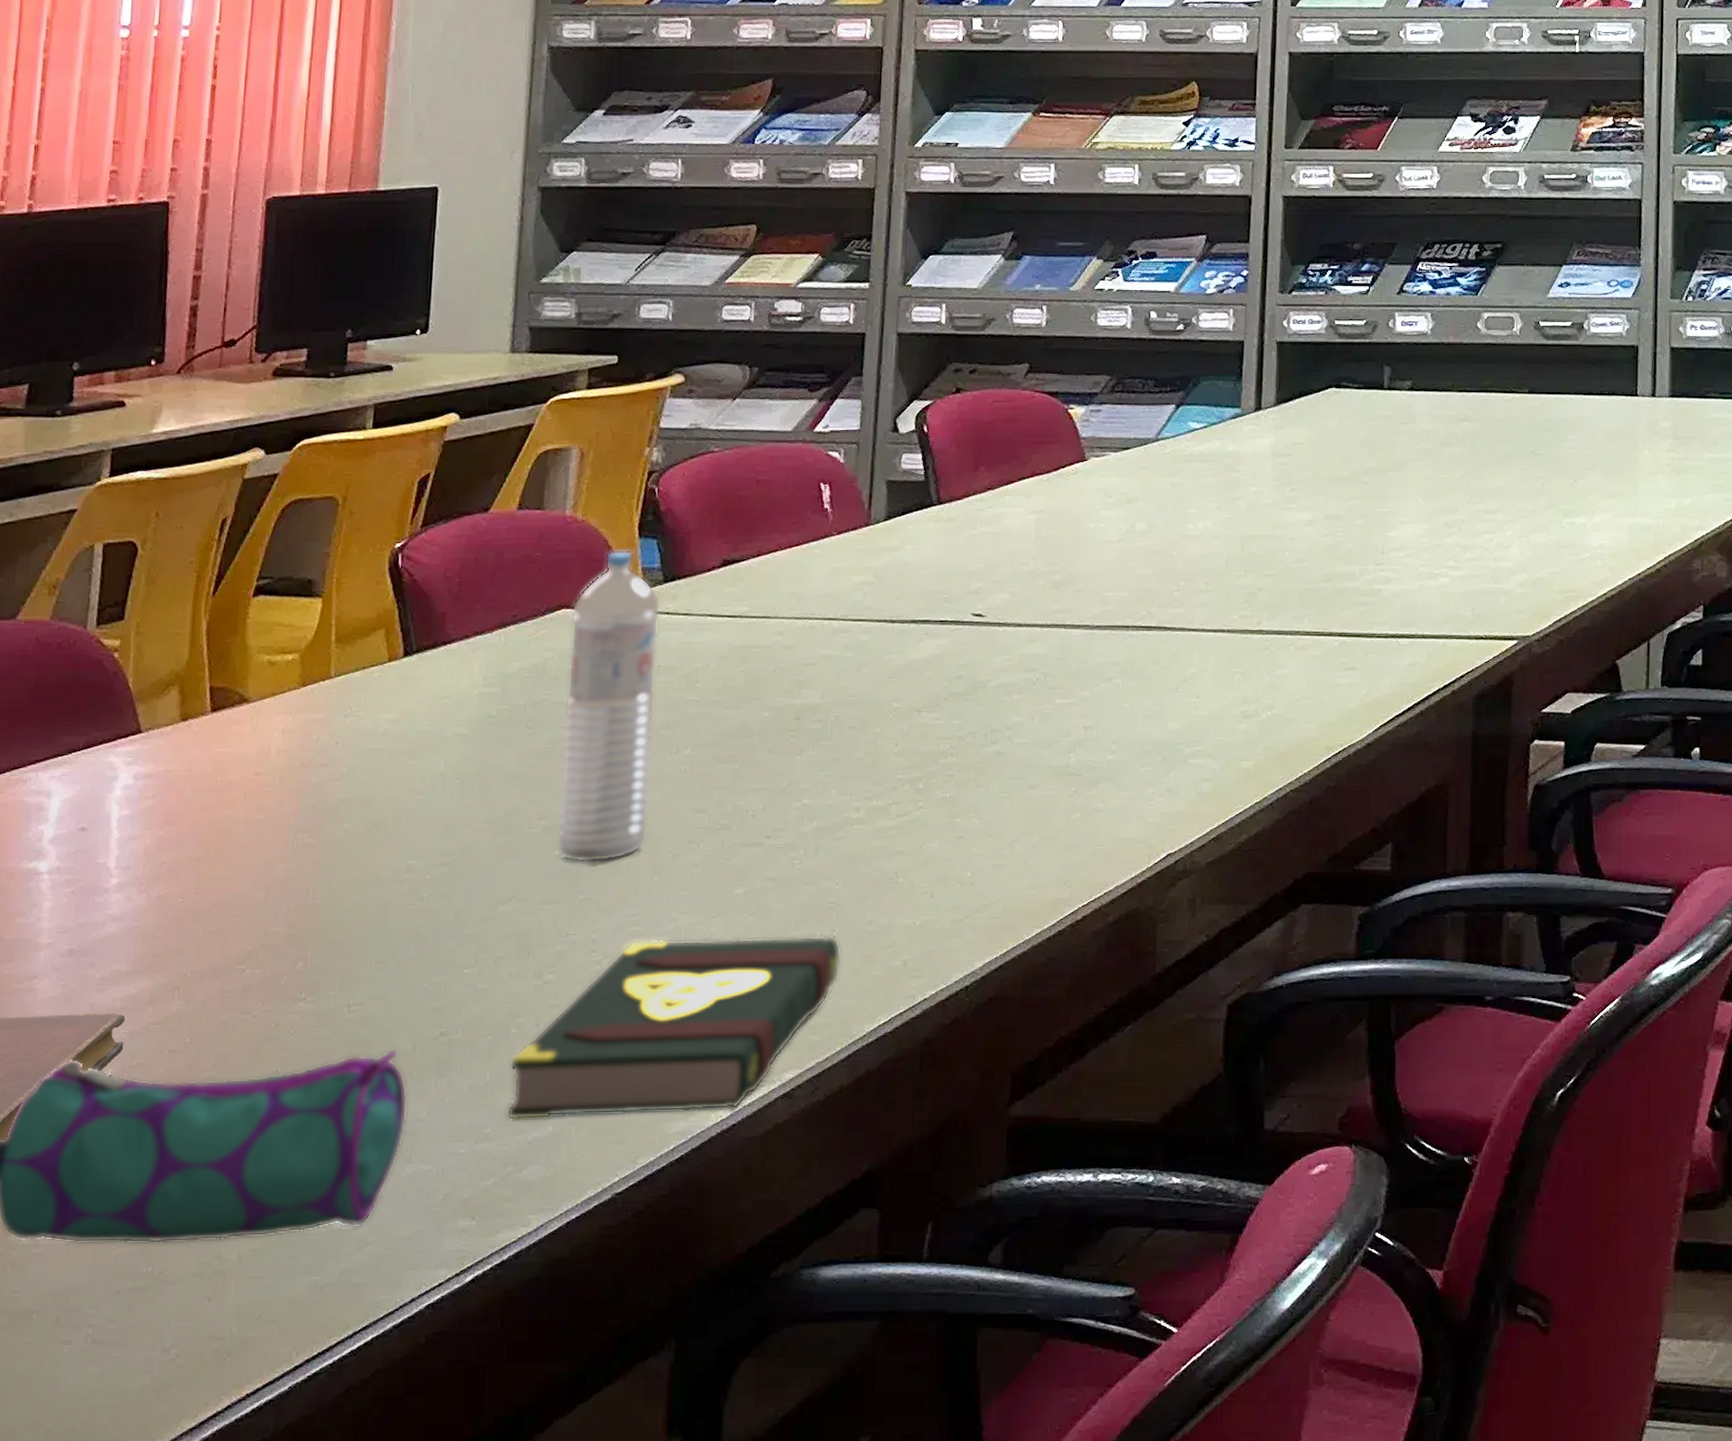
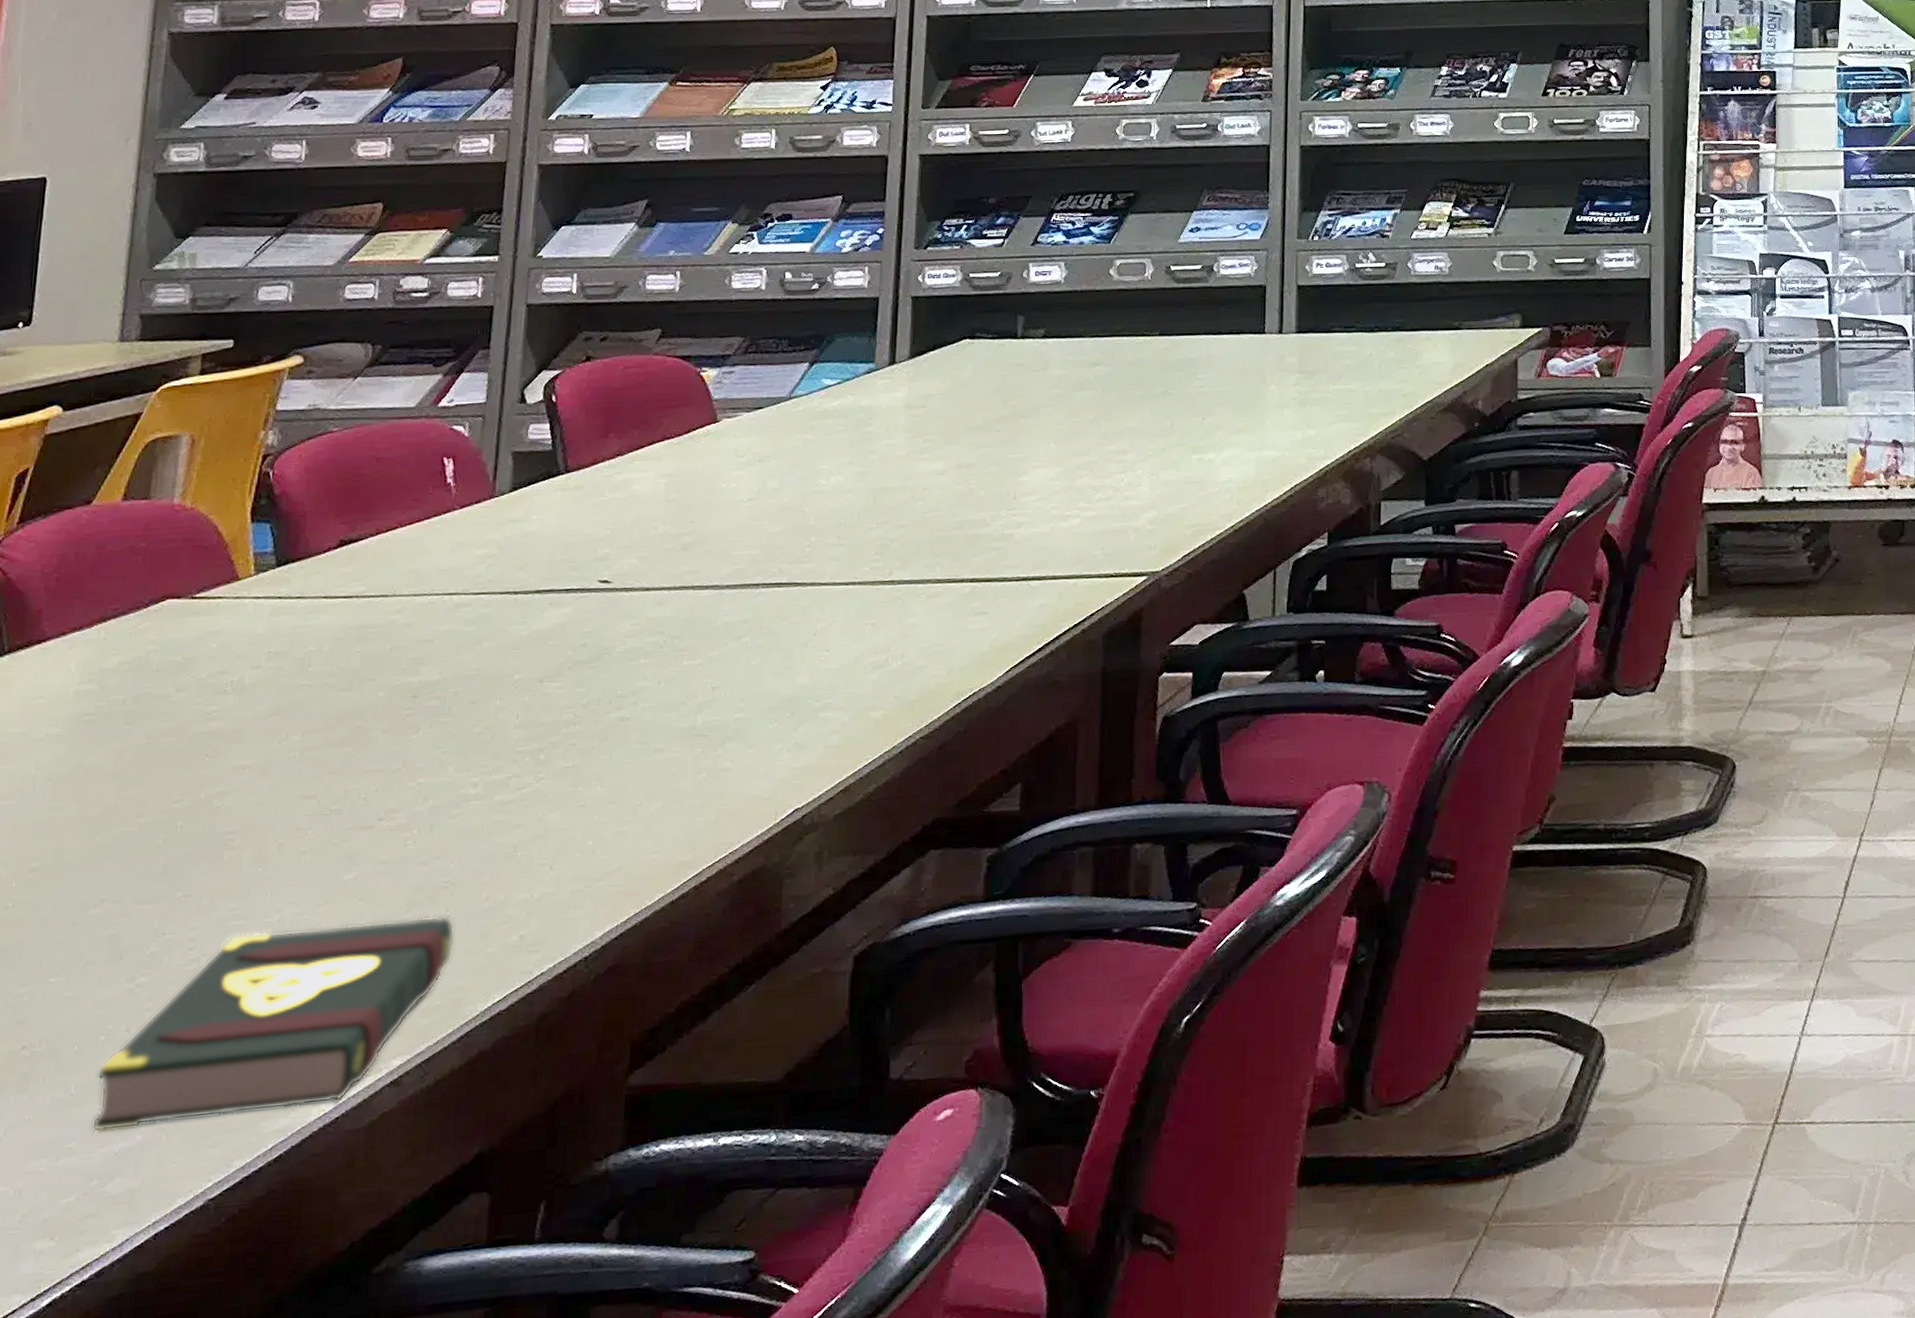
water bottle: present [556,550,661,863] -> none [154,536,273,859]

